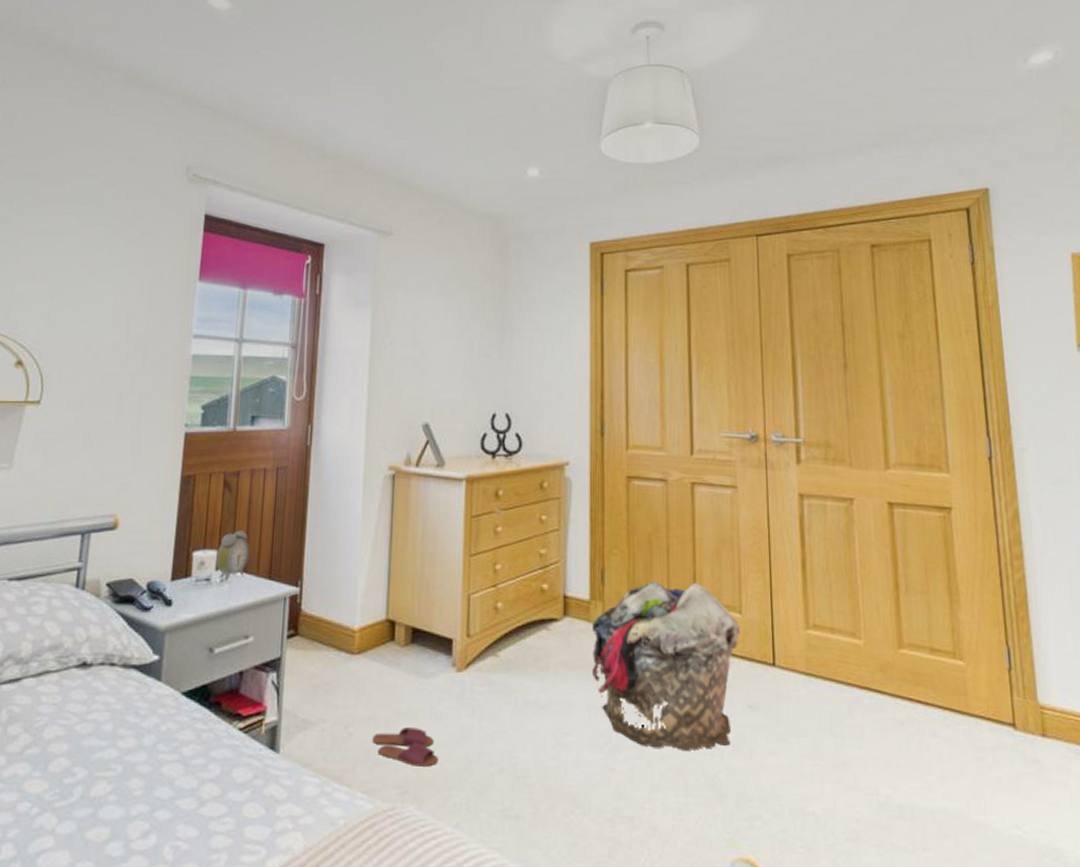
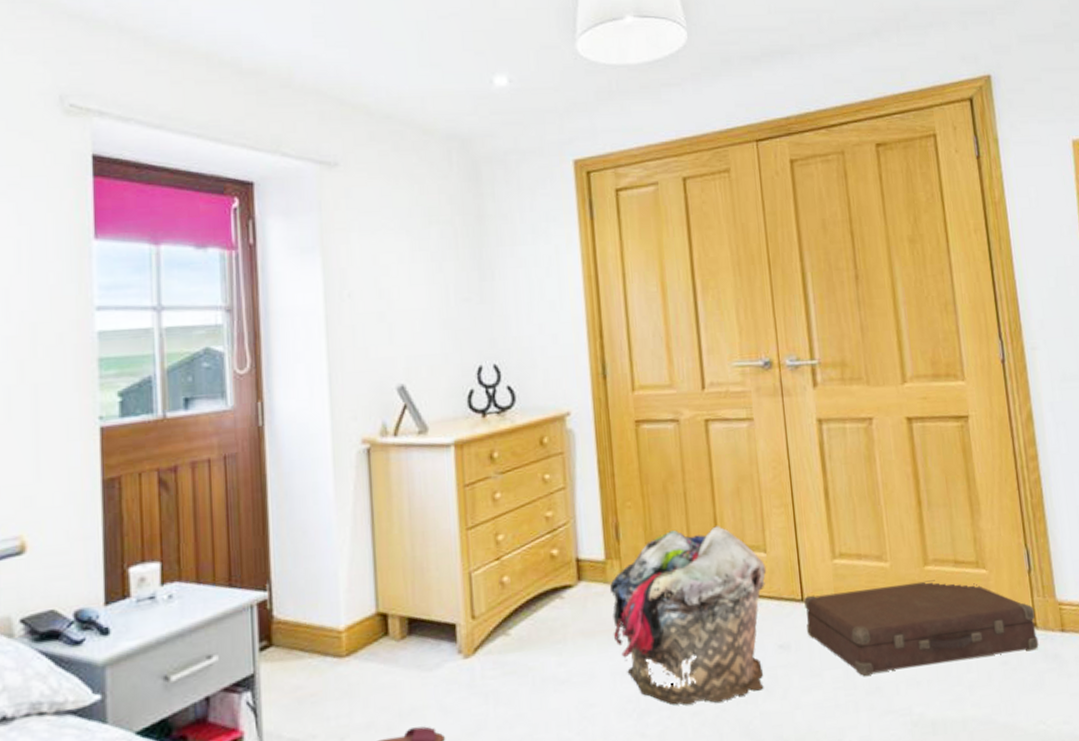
alarm clock: present [216,530,250,582] -> none [160,535,202,598]
suitcase: none [776,661,1017,750] -> present [804,580,1039,676]

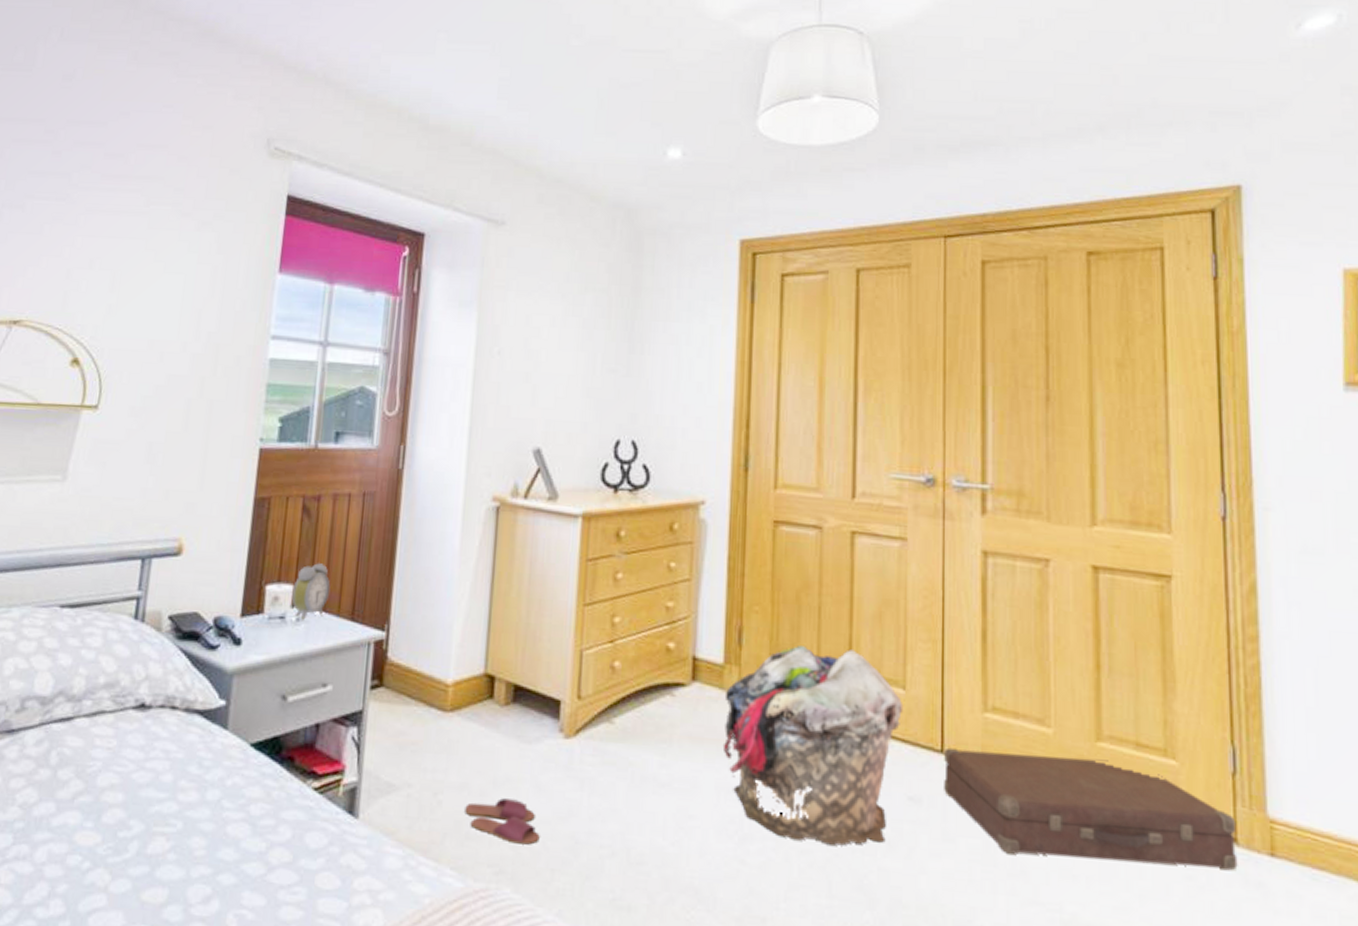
alarm clock: none [160,535,202,598] -> present [291,563,331,621]

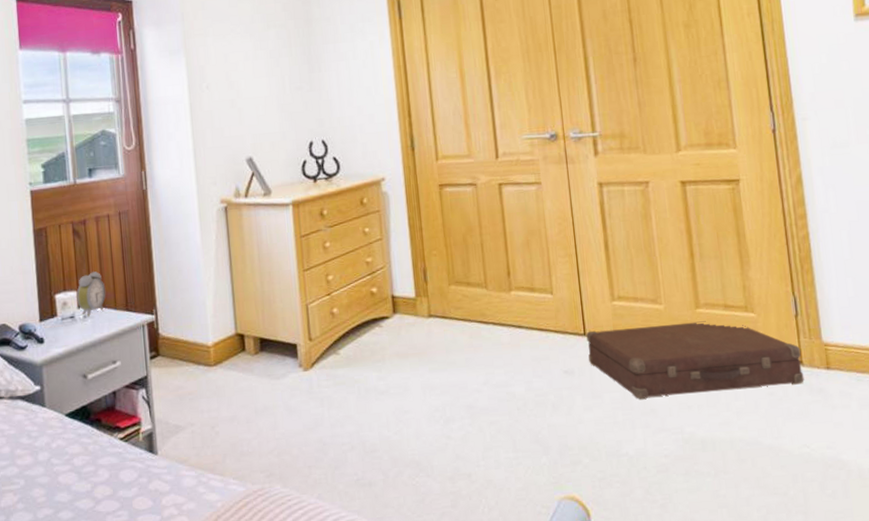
slippers: present [465,798,540,845] -> none [237,421,296,453]
laundry basket: present [722,646,904,845] -> none [419,271,553,416]

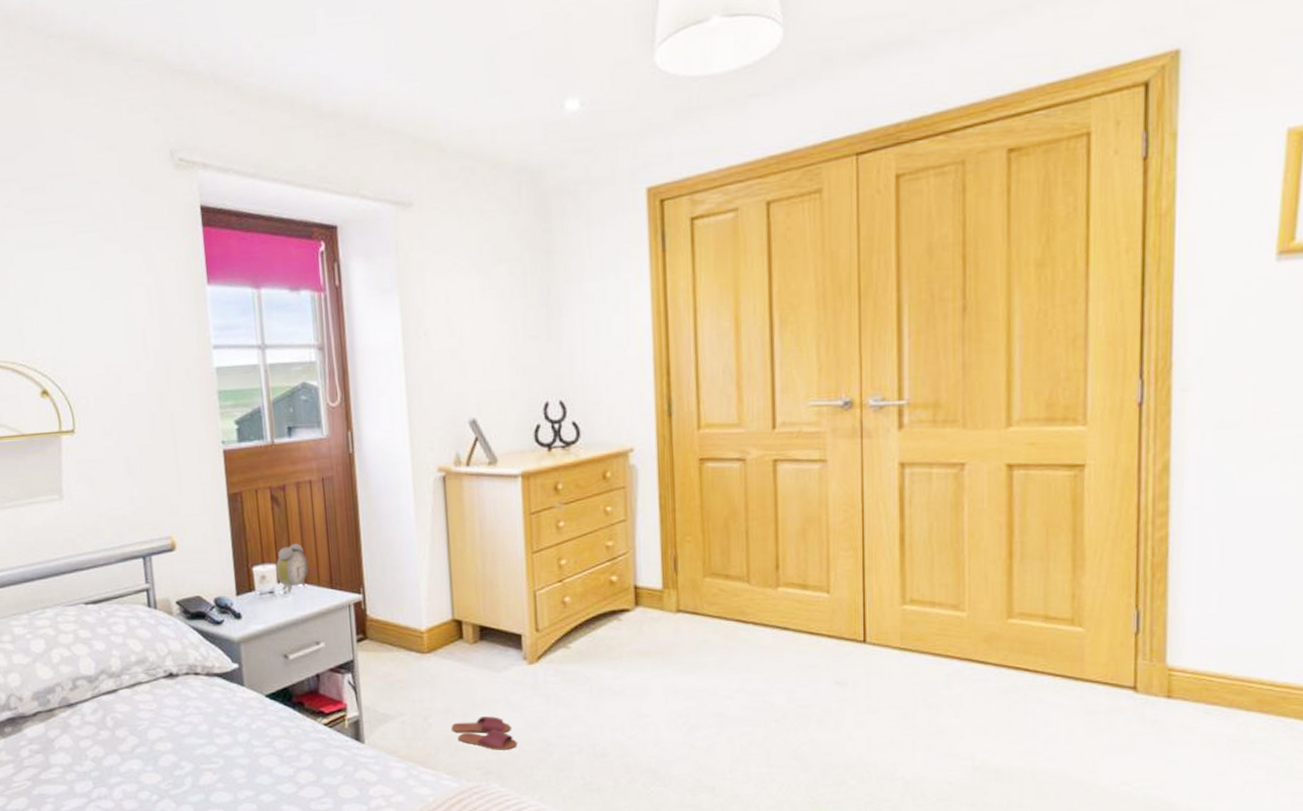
slippers: none [237,421,296,453] -> present [451,716,517,750]
suitcase: present [586,321,804,399] -> none [866,633,1137,718]

